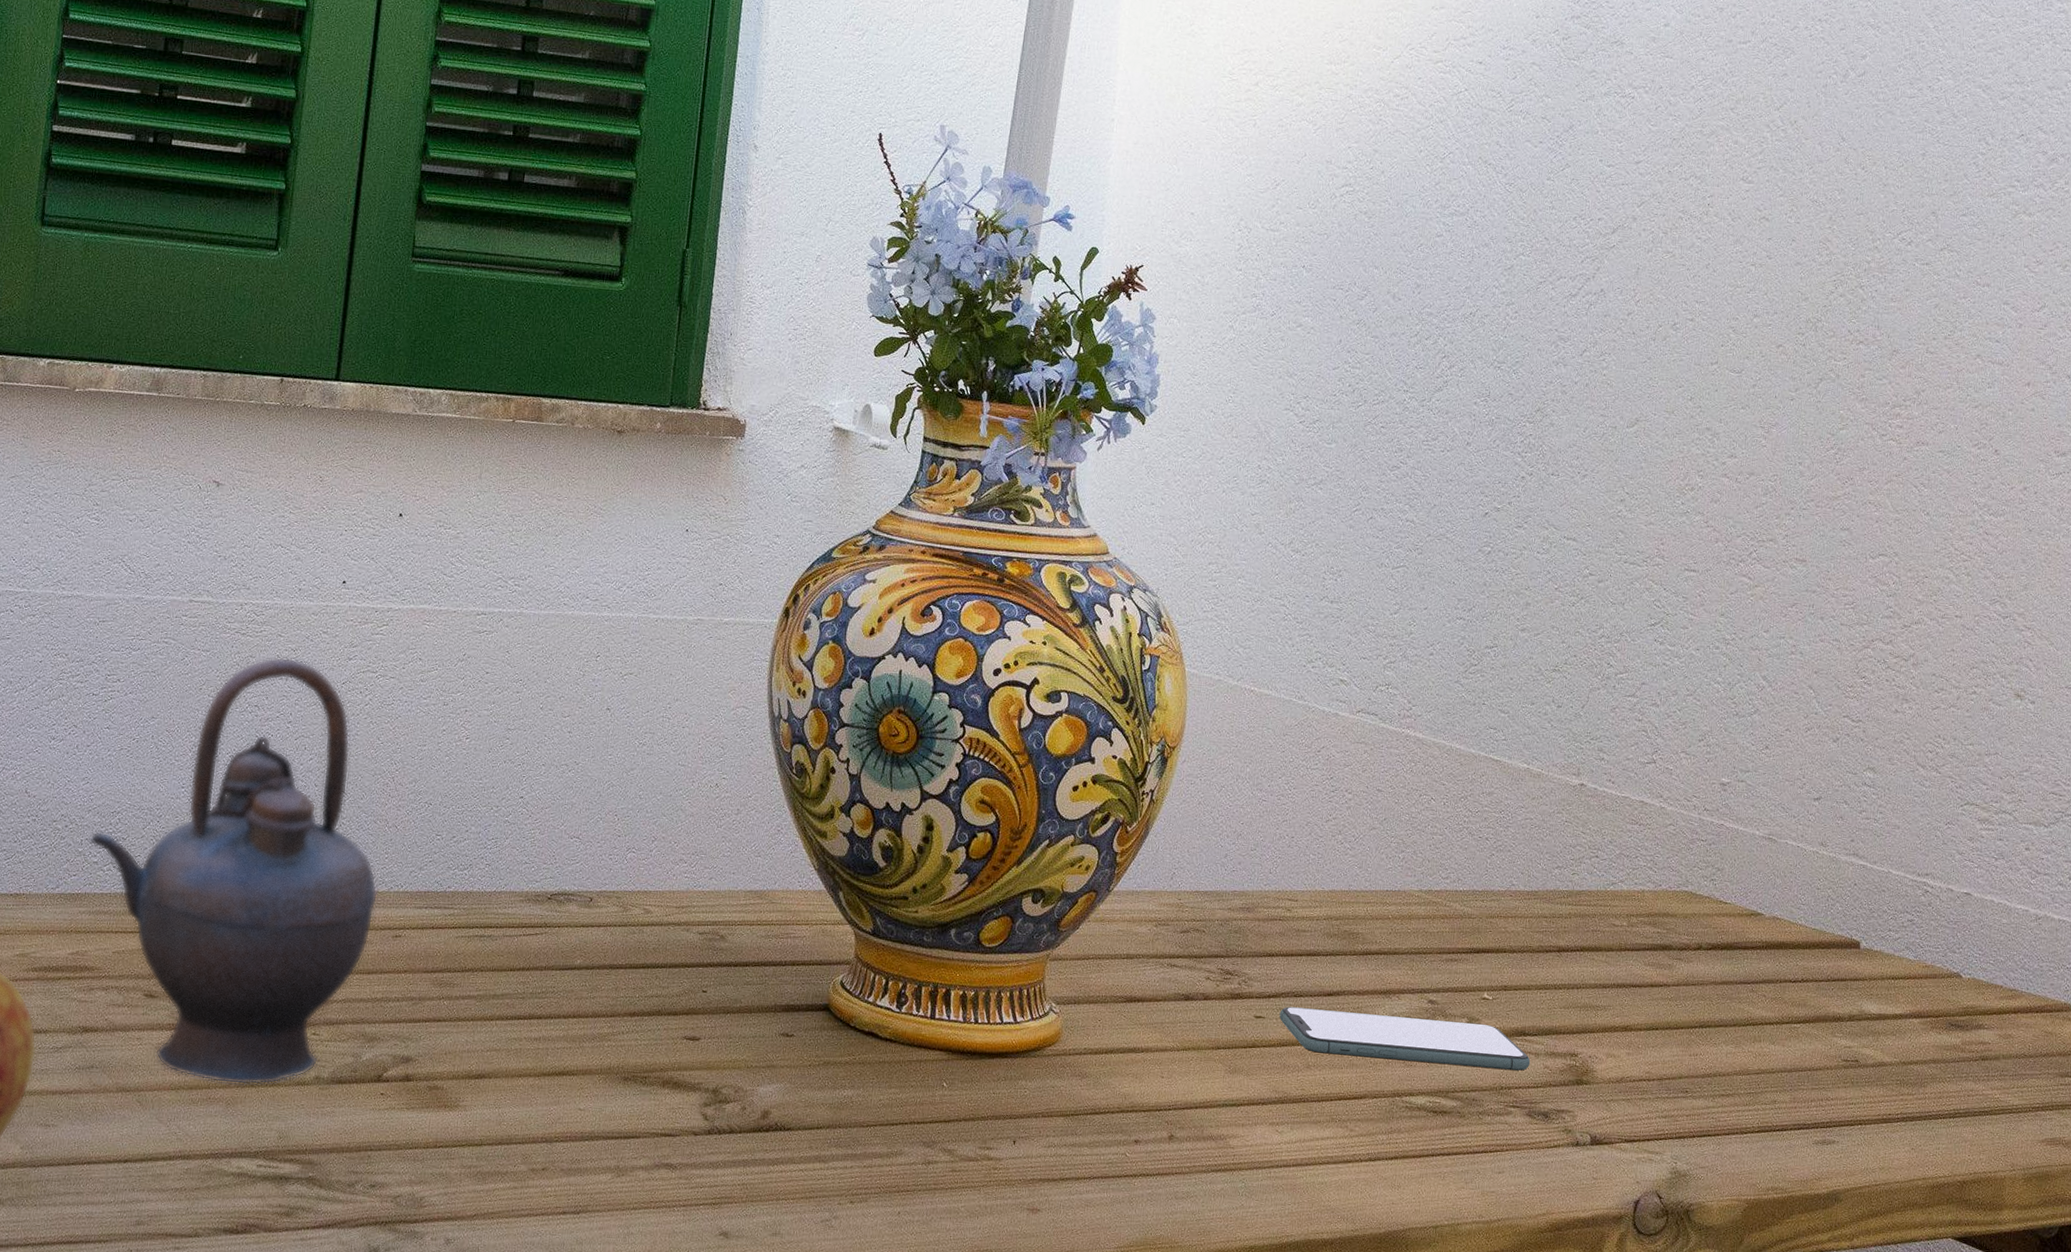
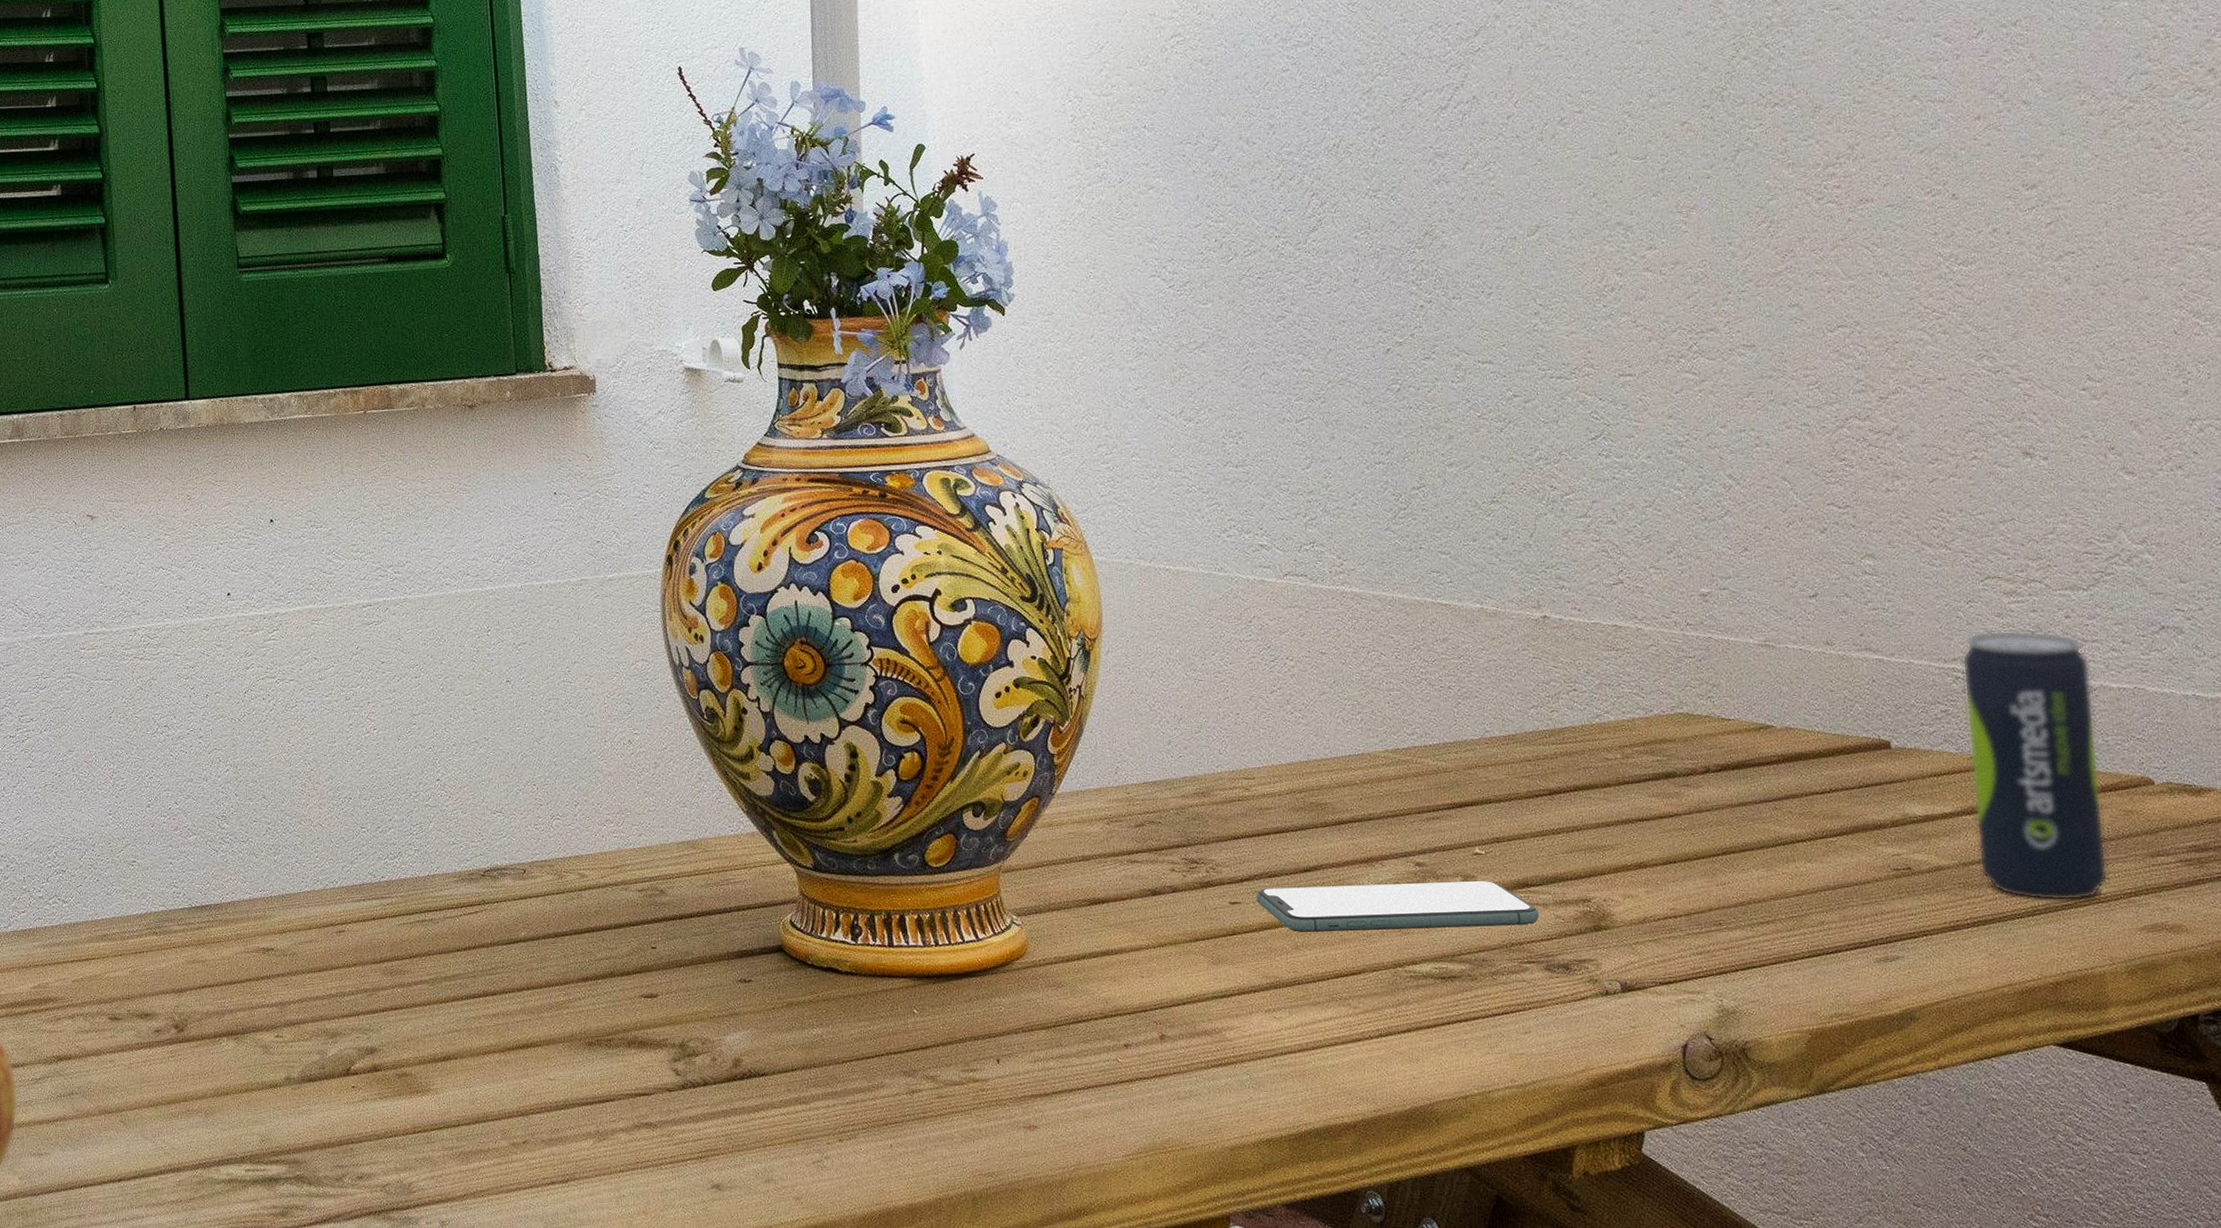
teapot: present [88,657,378,1085] -> none [30,675,316,1095]
beverage can: none [1916,852,2039,1109] -> present [1962,630,2108,901]

